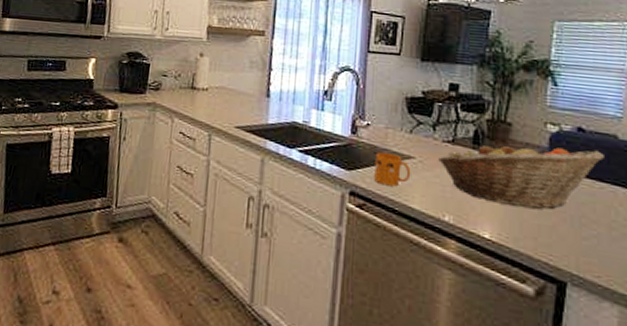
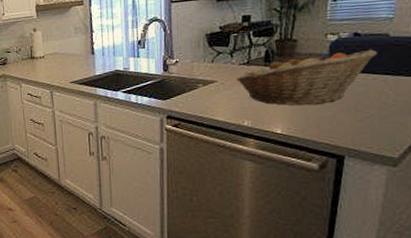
mug: present [374,152,411,187] -> none [185,81,215,107]

